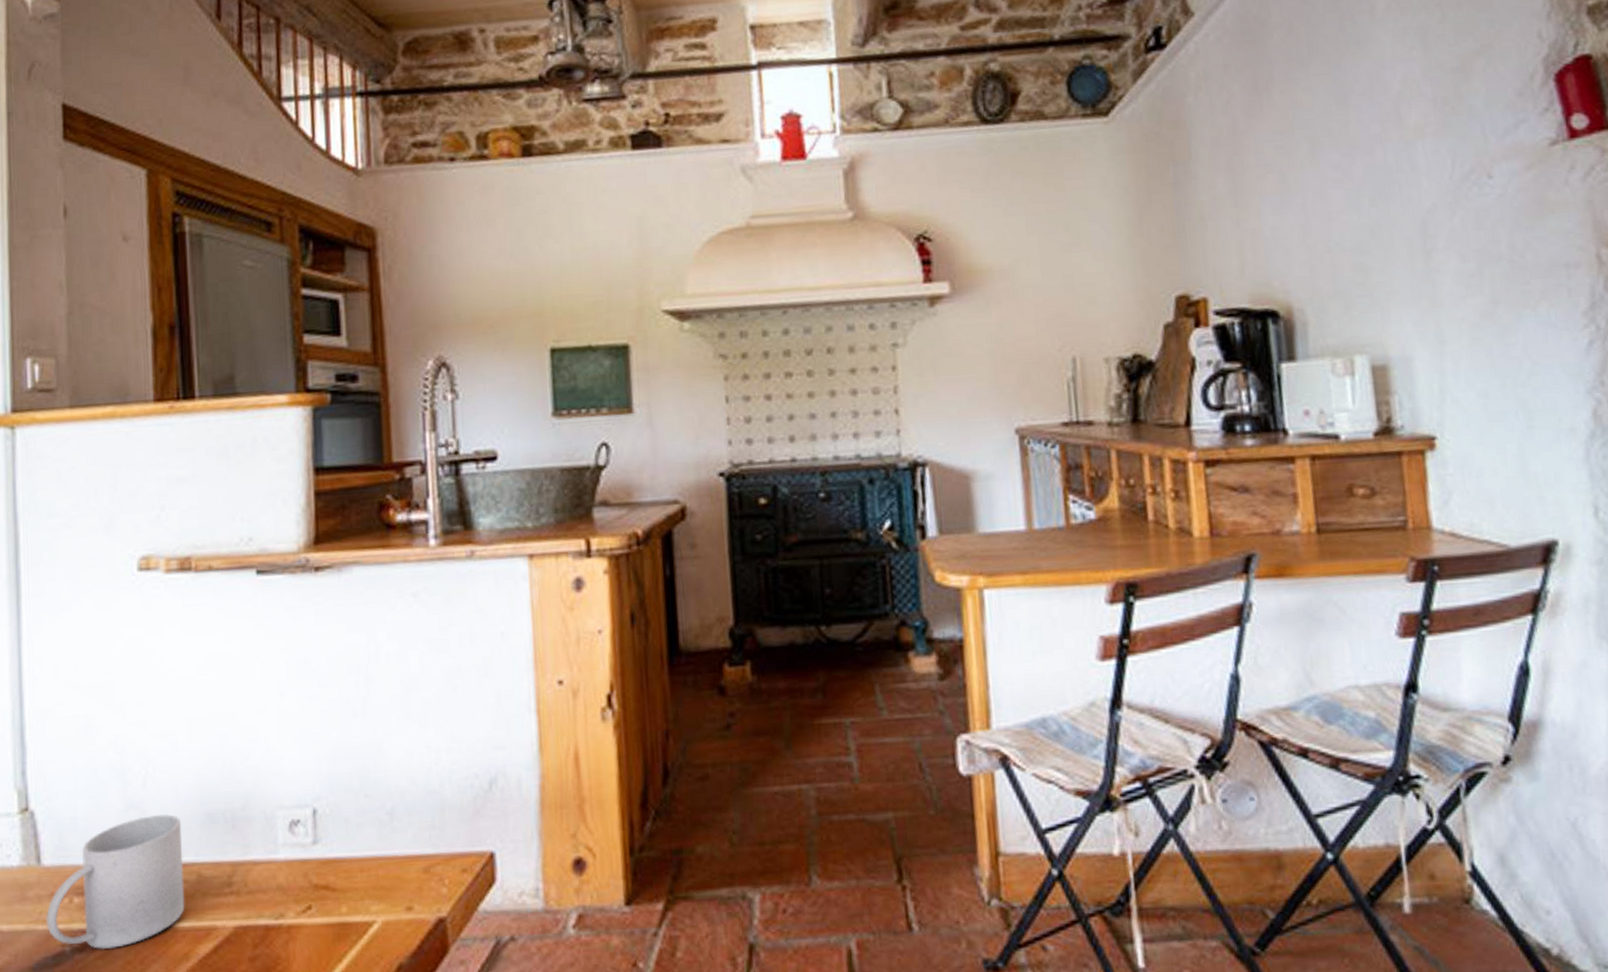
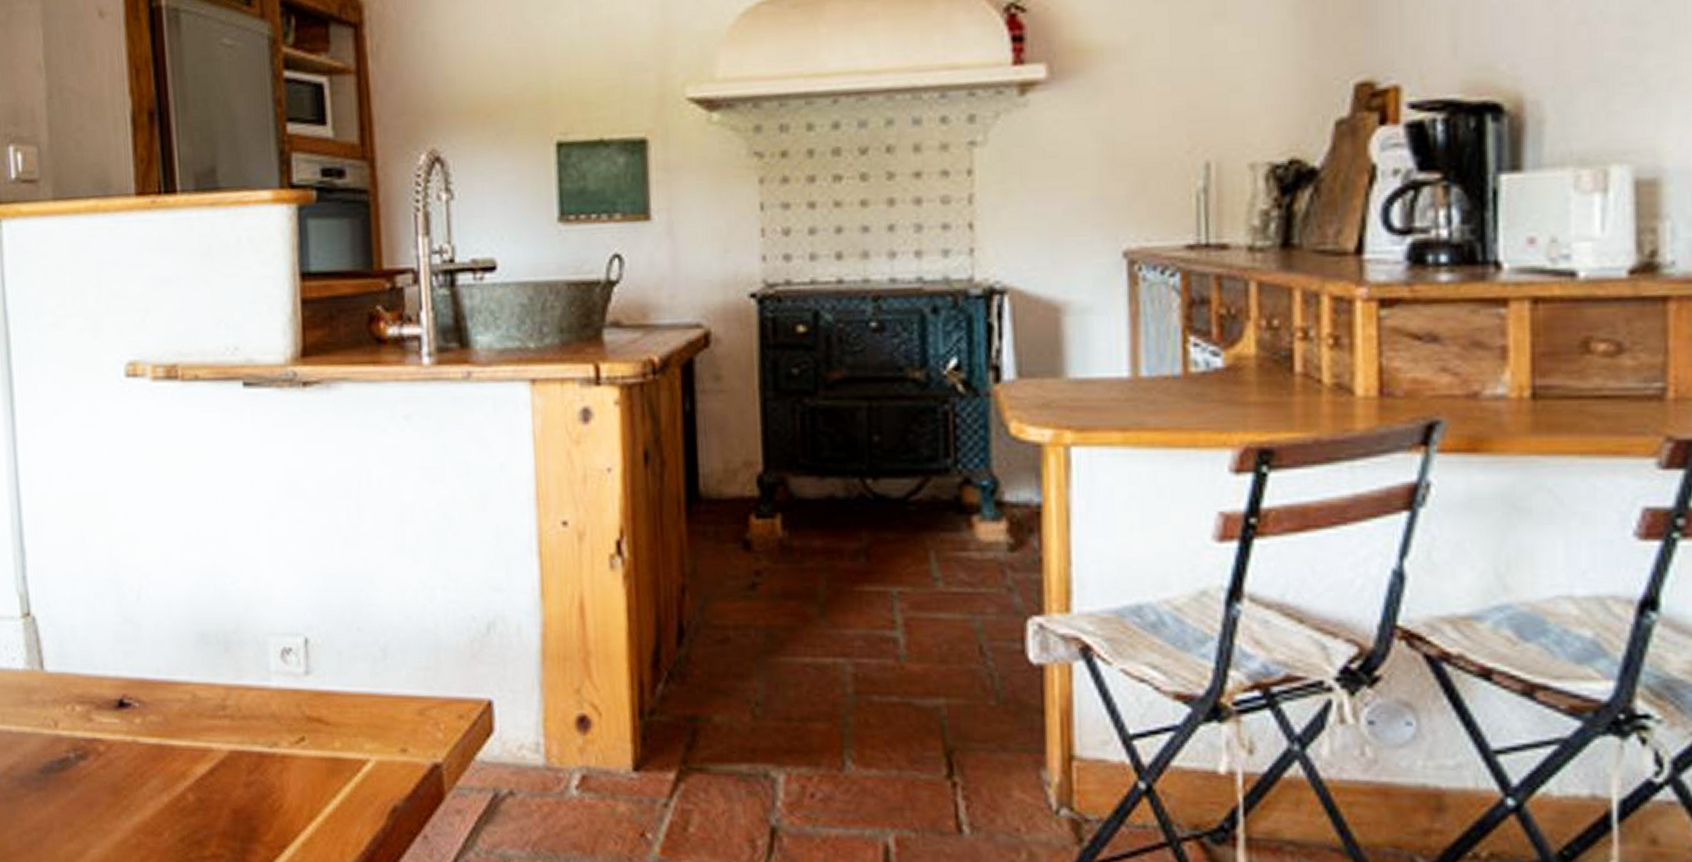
mug: present [46,814,185,949] -> none [51,631,181,760]

